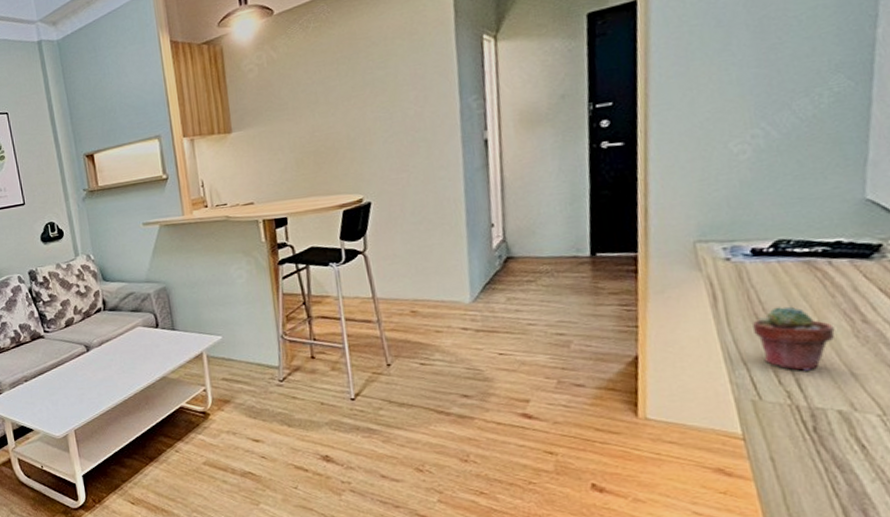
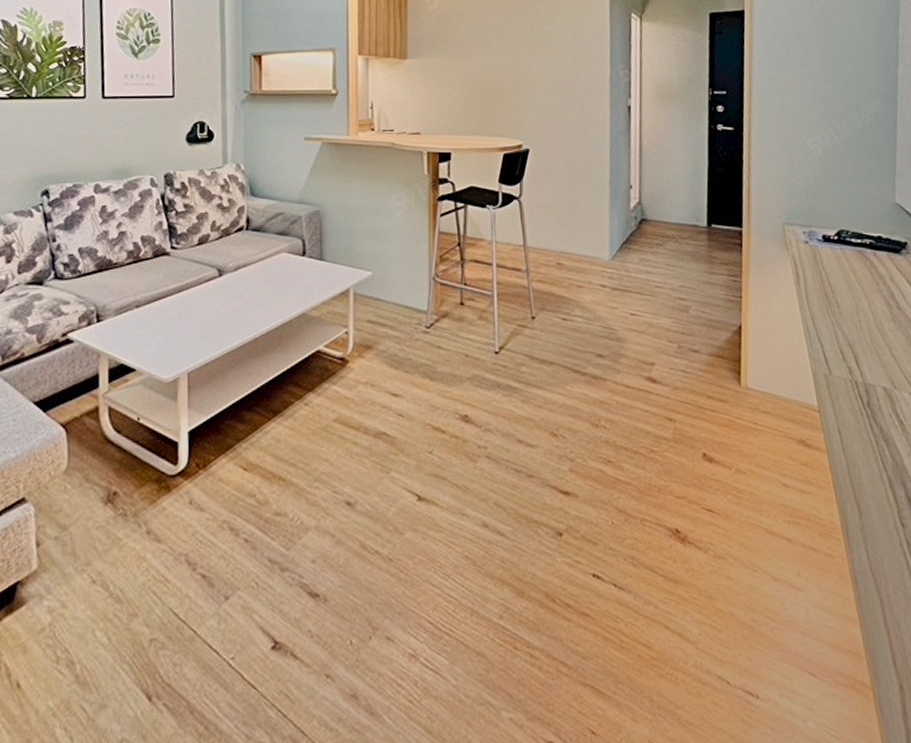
potted succulent: present [753,306,835,371] -> none [824,289,880,349]

